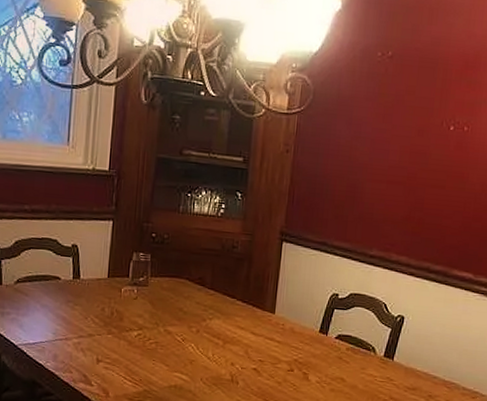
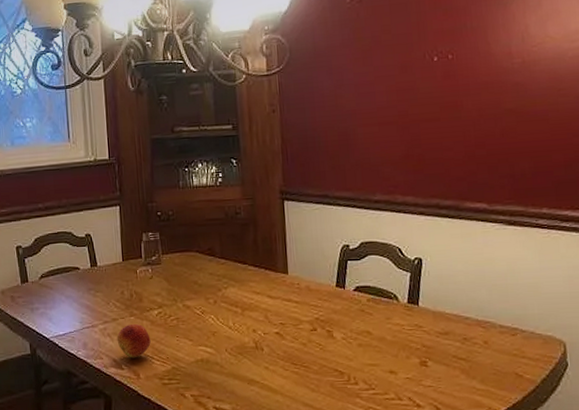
fruit: none [90,341,126,376] -> present [117,323,151,358]

